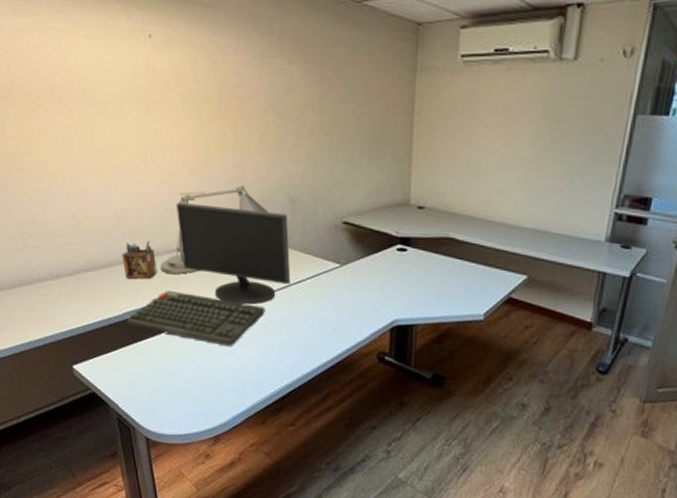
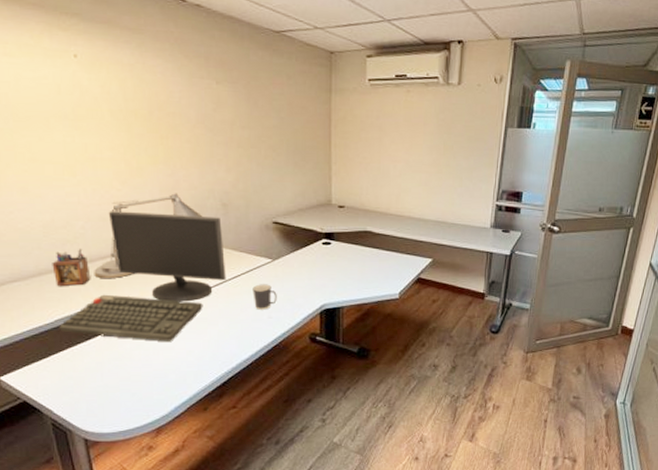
mug: none [317,291,344,321] -> present [253,284,277,310]

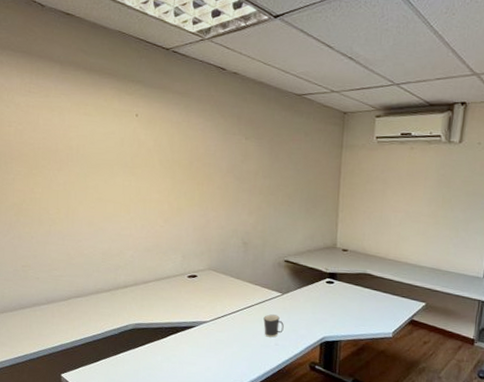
desk organizer: present [52,249,91,286] -> none [106,274,135,304]
computer keyboard: present [59,294,203,341] -> none [108,313,222,358]
desk lamp: present [94,193,203,279] -> none [137,231,227,301]
computer monitor: present [108,211,226,302] -> none [152,243,243,325]

